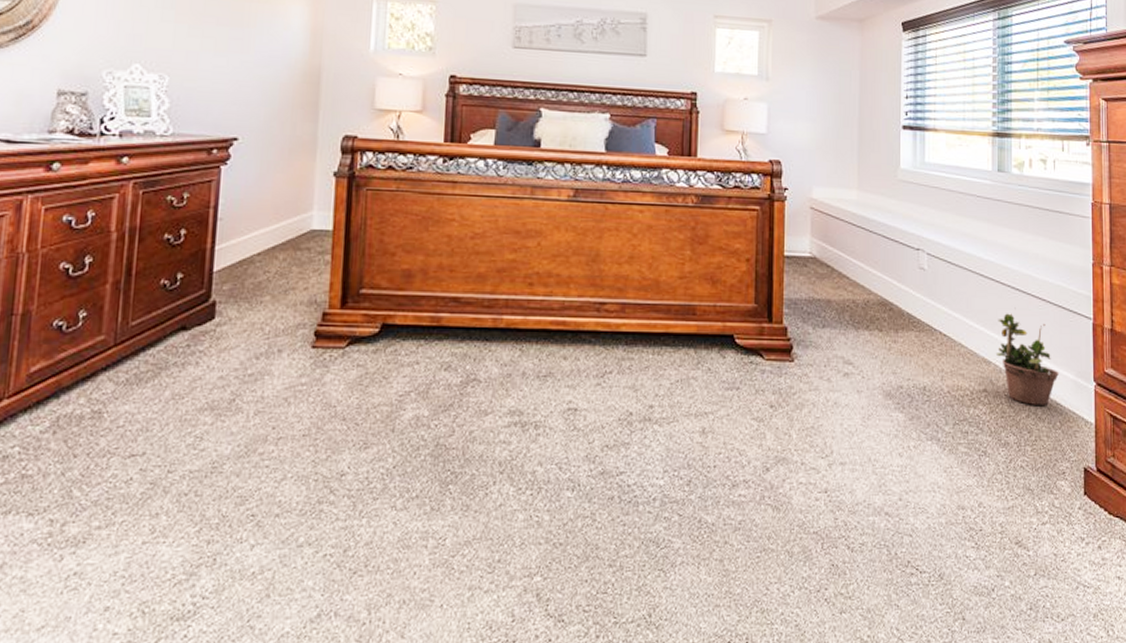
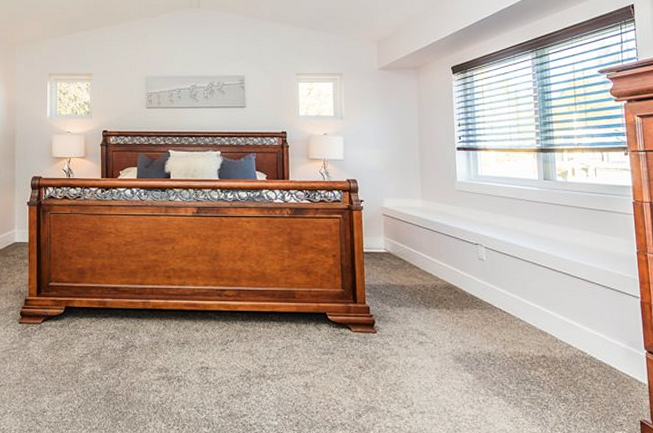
potted plant: present [996,307,1059,407] -> none [551,289,611,370]

